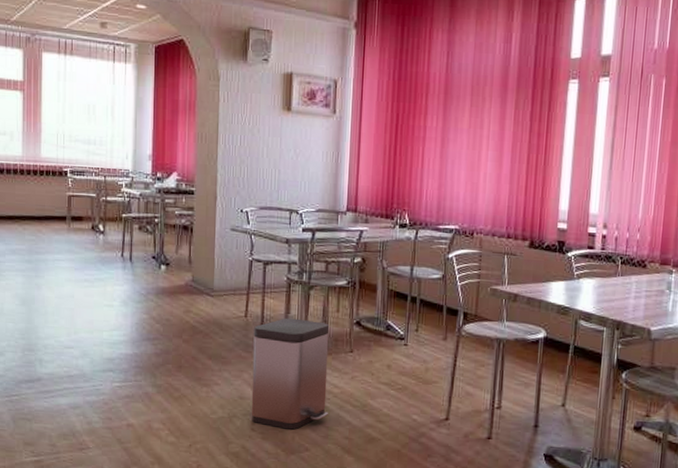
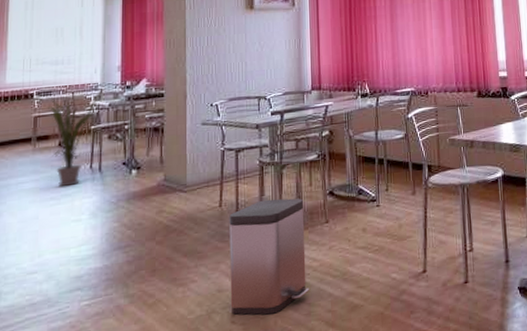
house plant: none [75,174,134,271] -> present [42,90,103,187]

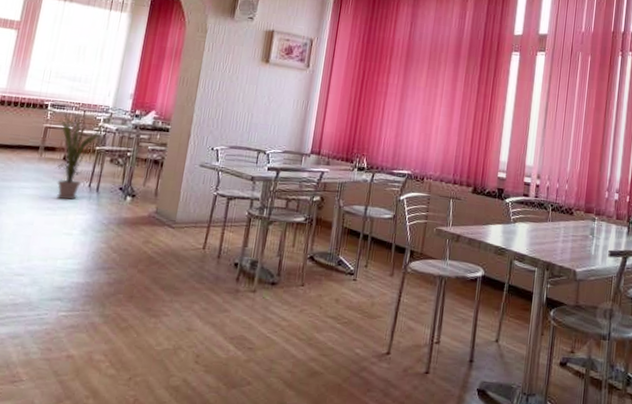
pedal bin: present [229,198,310,316] -> none [197,251,284,363]

